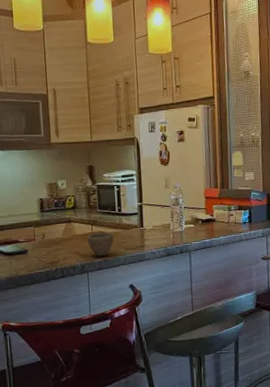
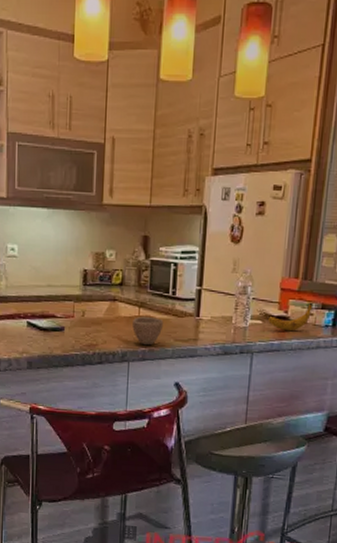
banana: none [198,206,232,231] -> present [267,303,313,332]

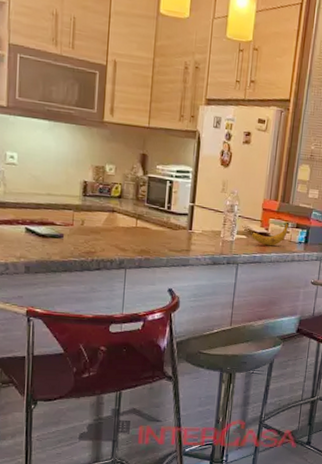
cup: present [132,316,164,346] -> none [130,227,159,255]

